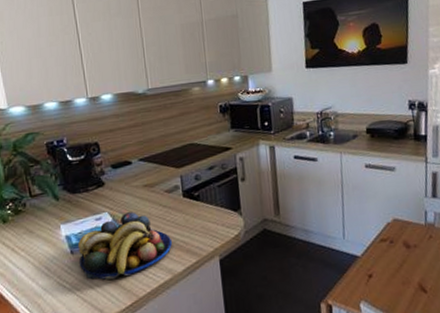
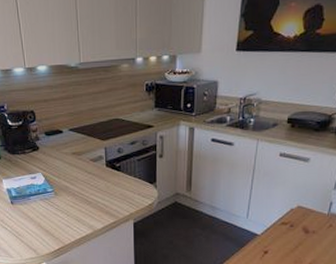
fruit bowl: present [77,212,172,280] -> none [16,175,94,227]

